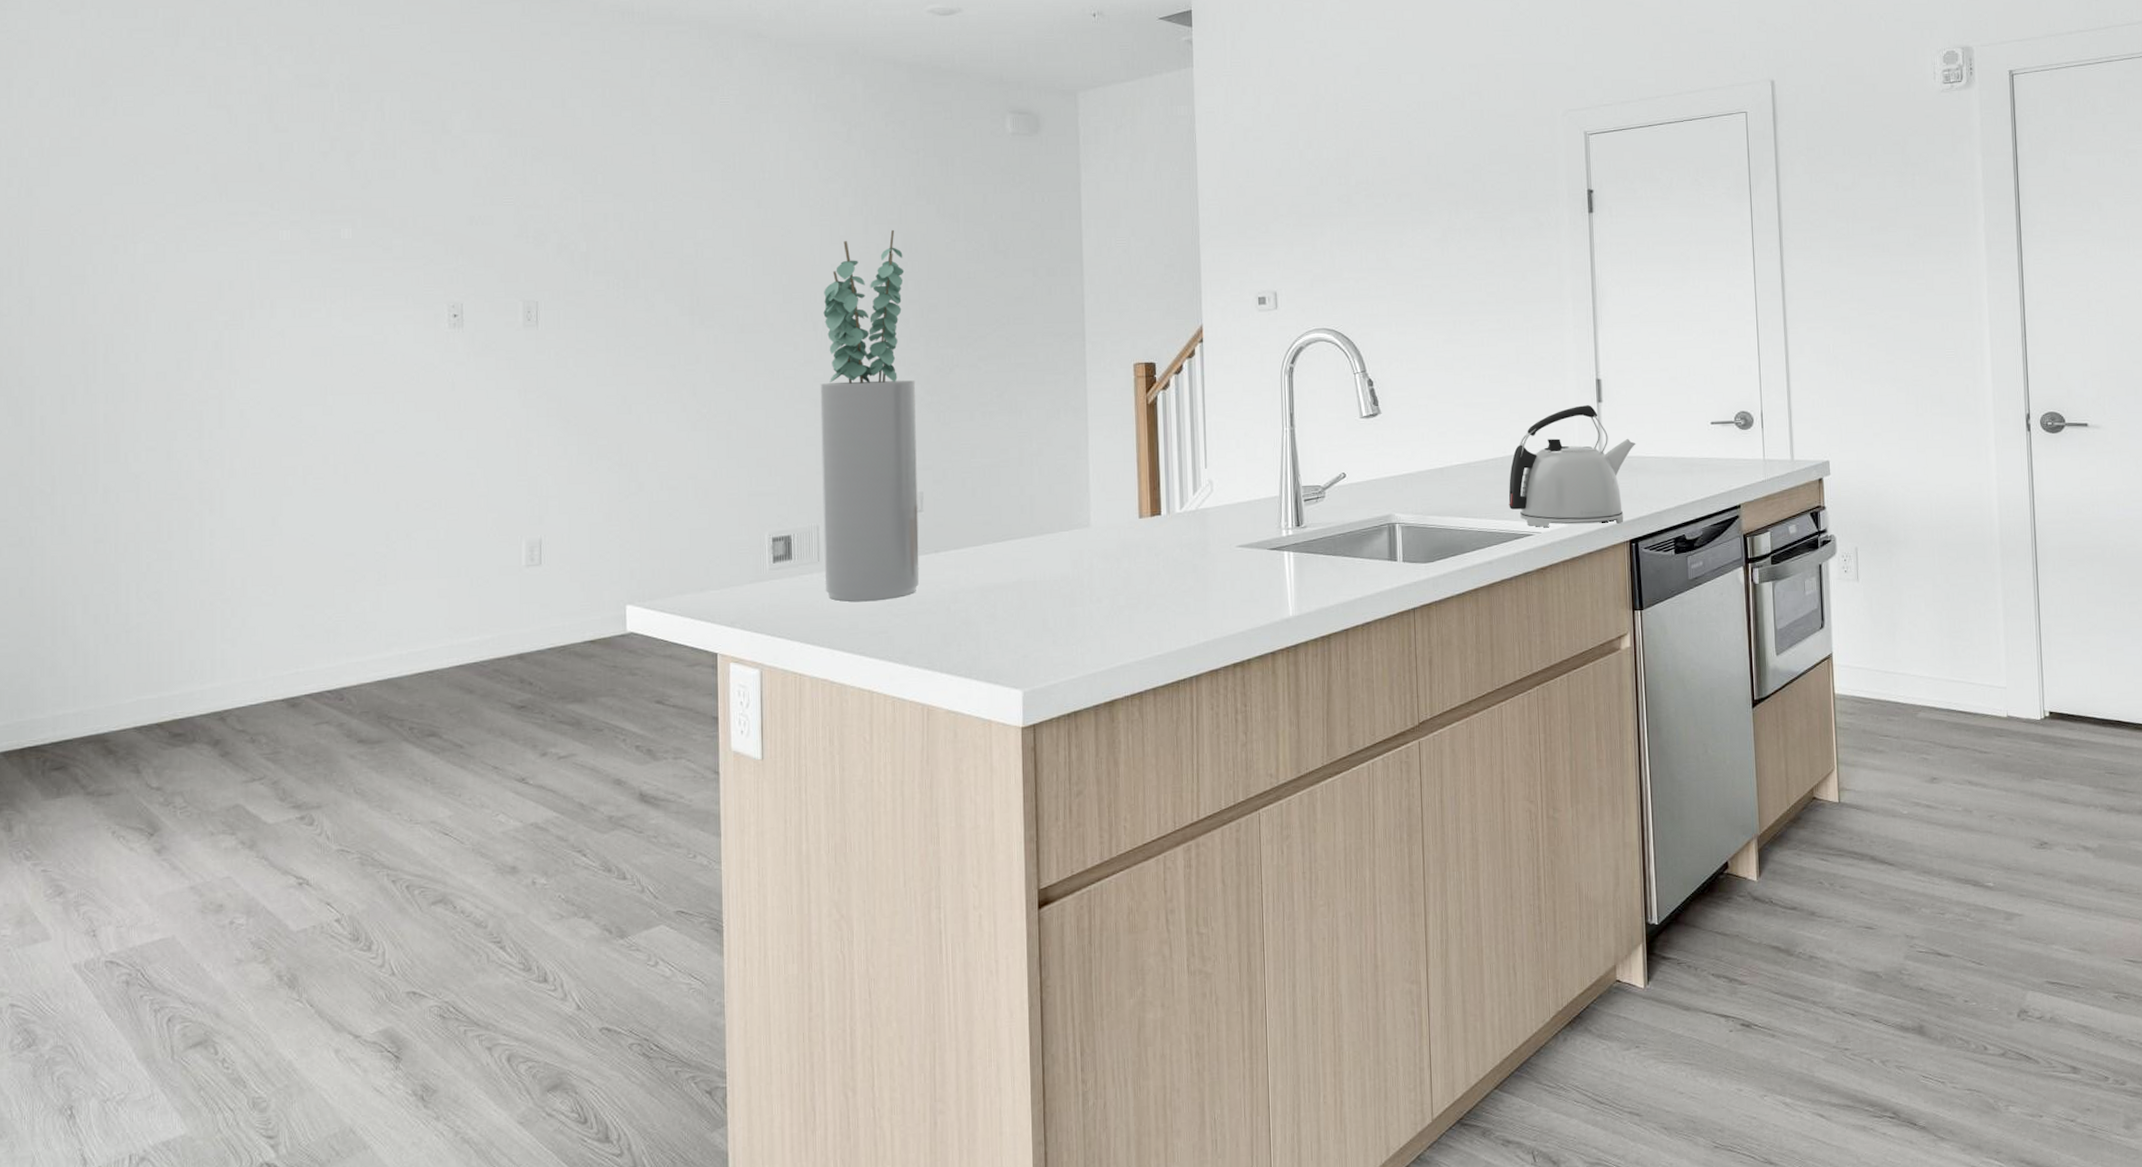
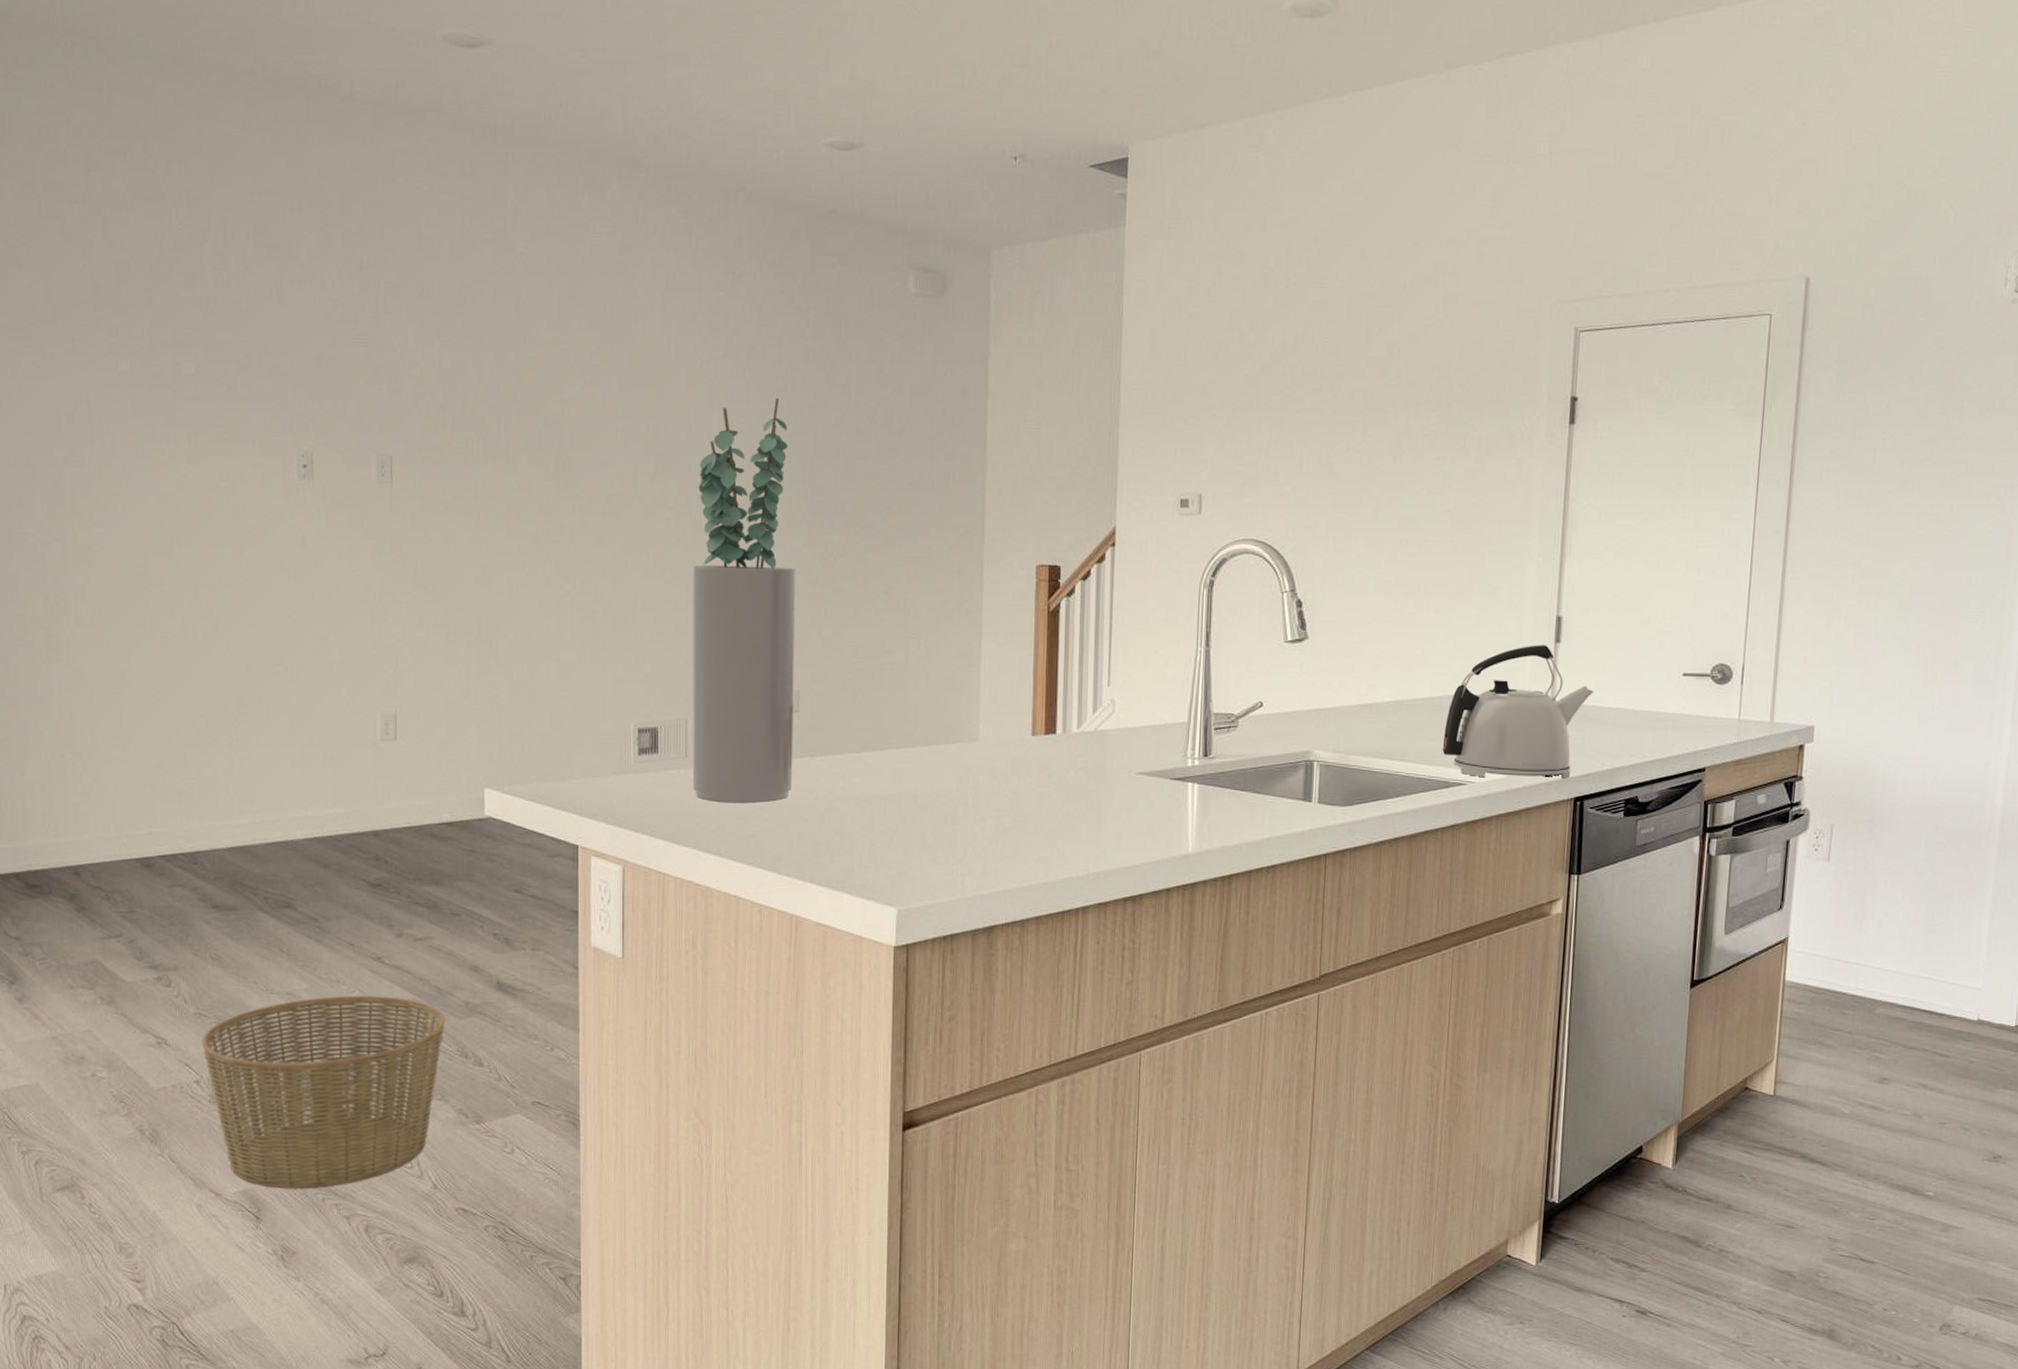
basket: none [343,816,589,1024] -> present [201,995,446,1188]

